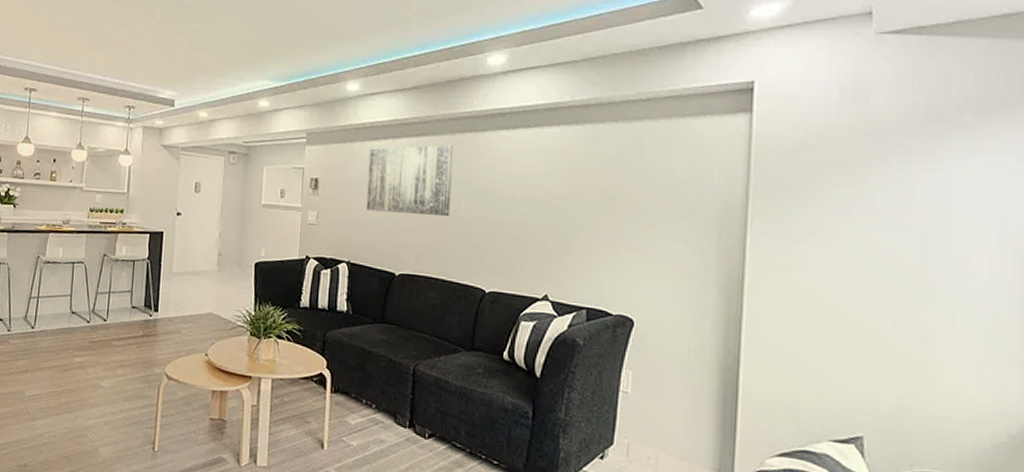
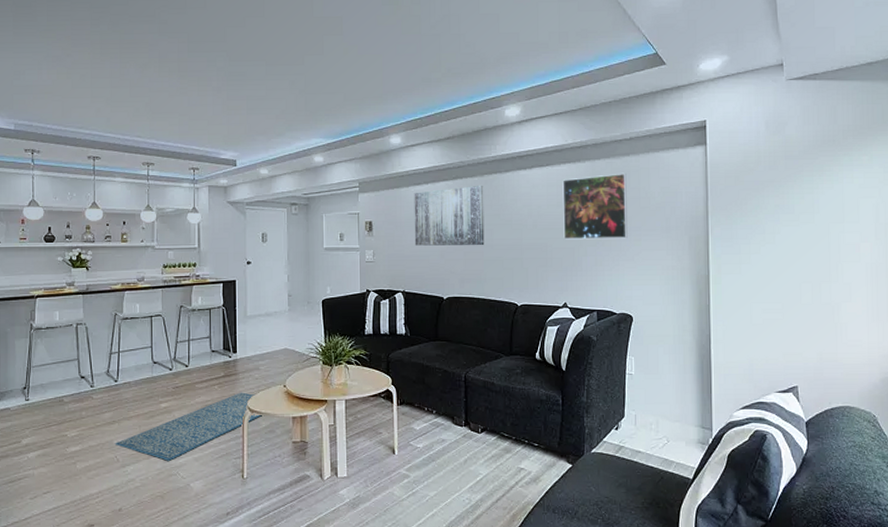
rug: none [26,355,178,421] -> present [114,392,261,461]
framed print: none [550,141,639,223] -> present [562,173,628,240]

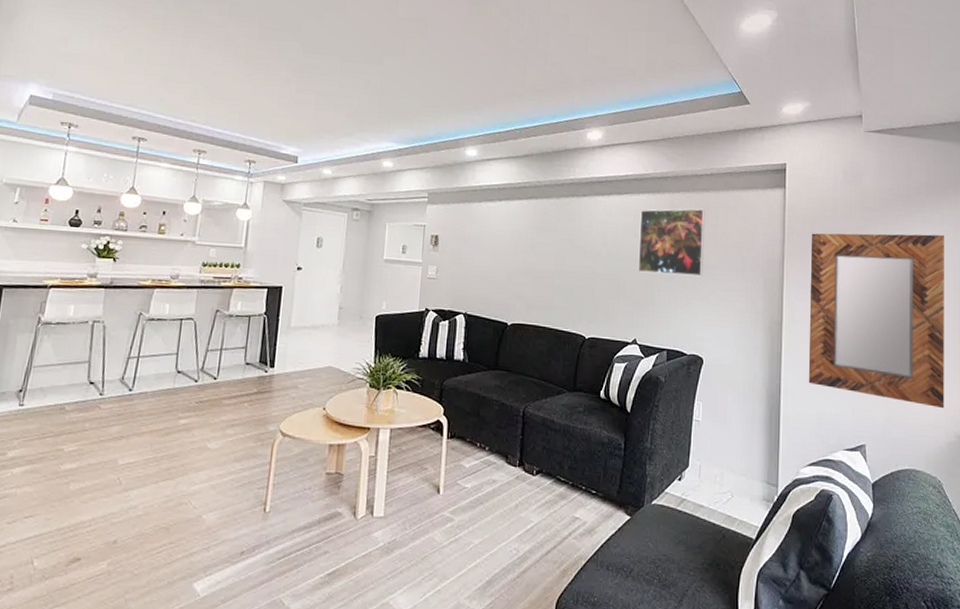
rug: present [114,392,261,461] -> none [119,412,294,487]
wall art: present [414,185,485,246] -> none [482,207,559,272]
home mirror: none [735,176,878,347] -> present [808,233,944,409]

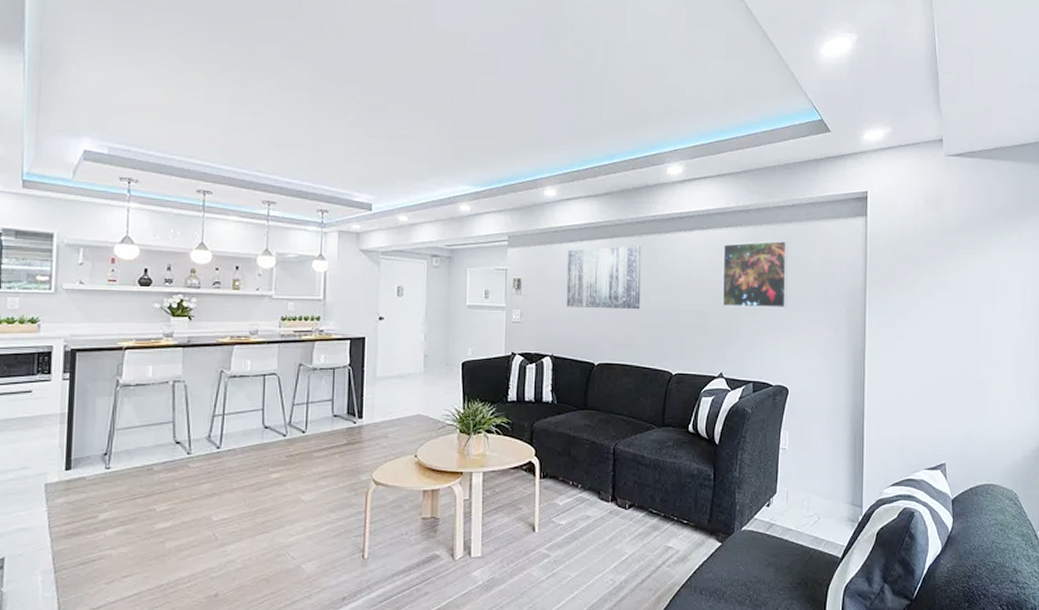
wall art: none [482,207,559,272] -> present [566,245,642,310]
home mirror: present [808,233,944,409] -> none [890,256,1022,425]

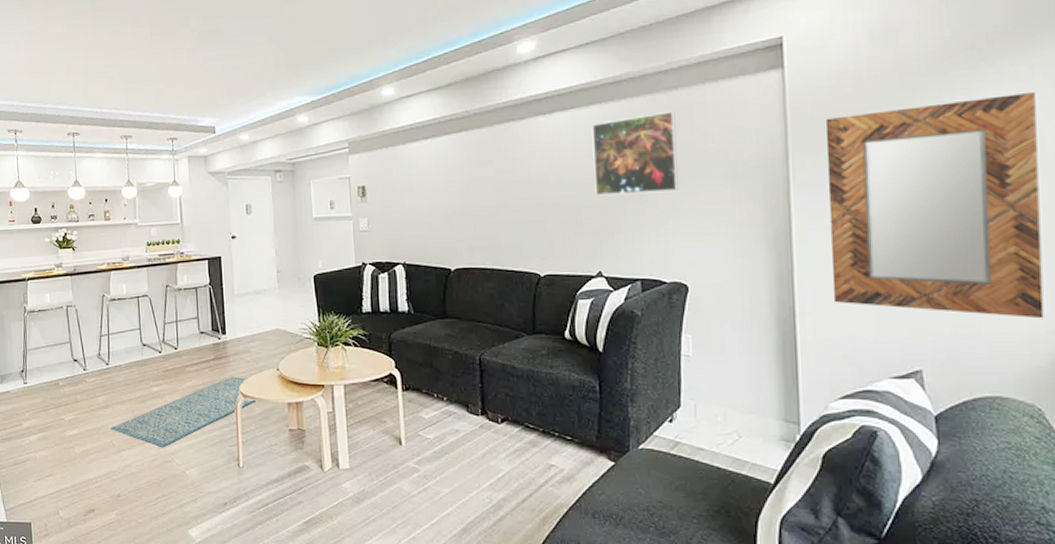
rug: none [213,462,387,539] -> present [109,376,254,447]
wall art: present [566,245,642,310] -> none [411,136,498,211]
home mirror: none [890,256,1022,425] -> present [825,91,1044,319]

